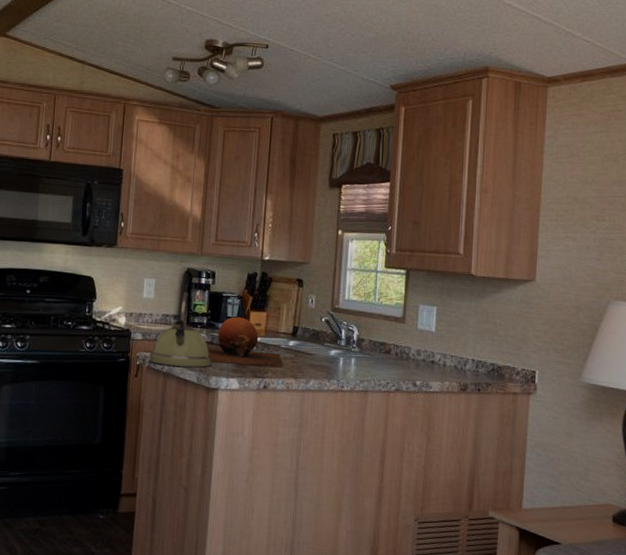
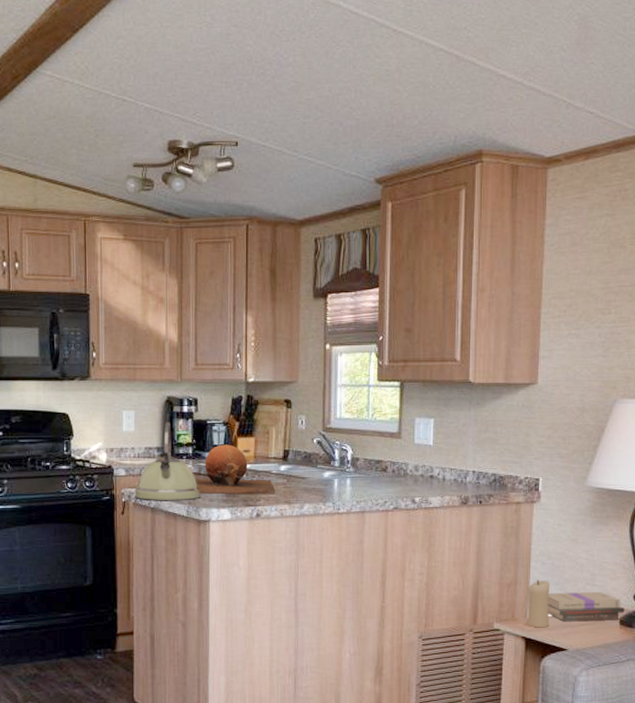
candle: none [517,471,545,520] -> present [522,580,551,628]
books: none [542,484,618,518] -> present [548,592,625,622]

